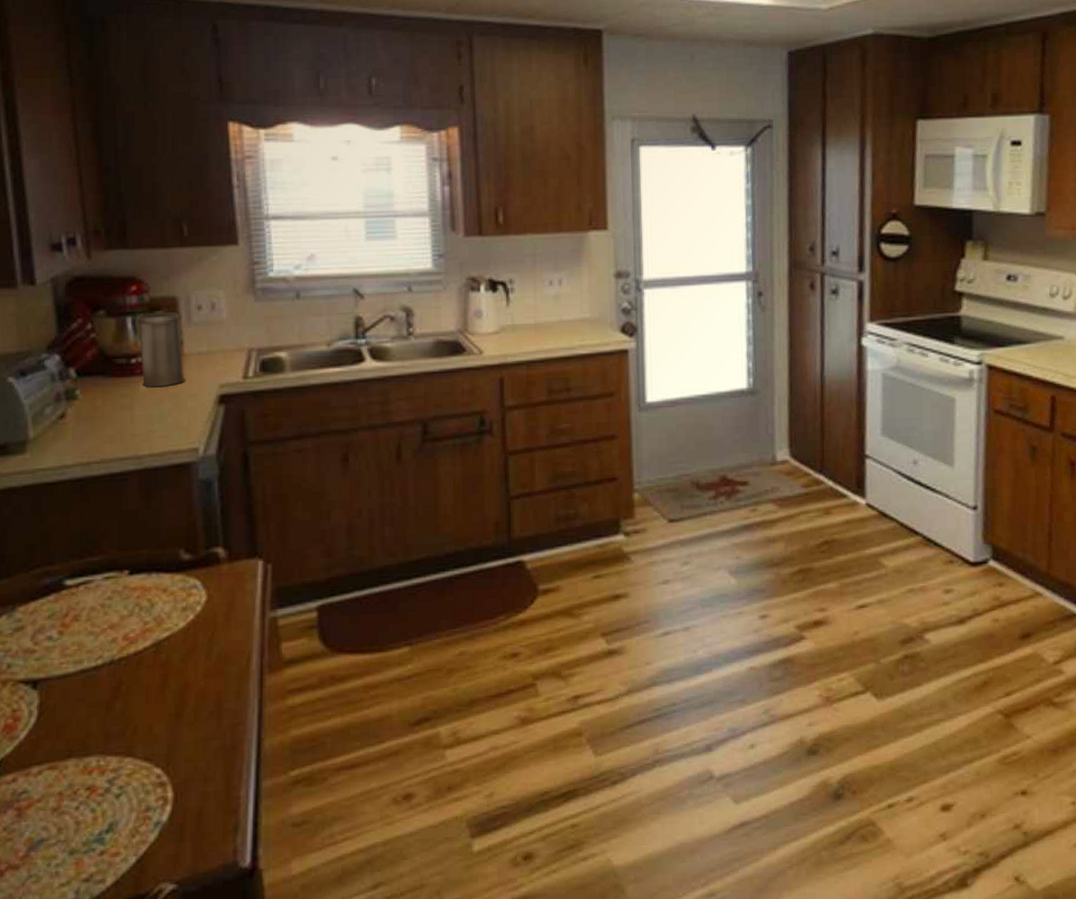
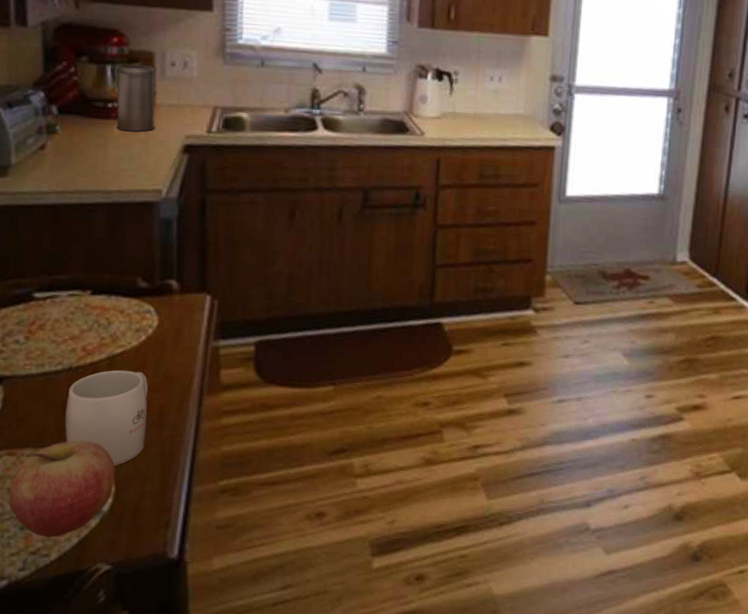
fruit: none [54,742,171,860] -> present [9,440,115,537]
mug: none [110,655,203,768] -> present [64,370,149,466]

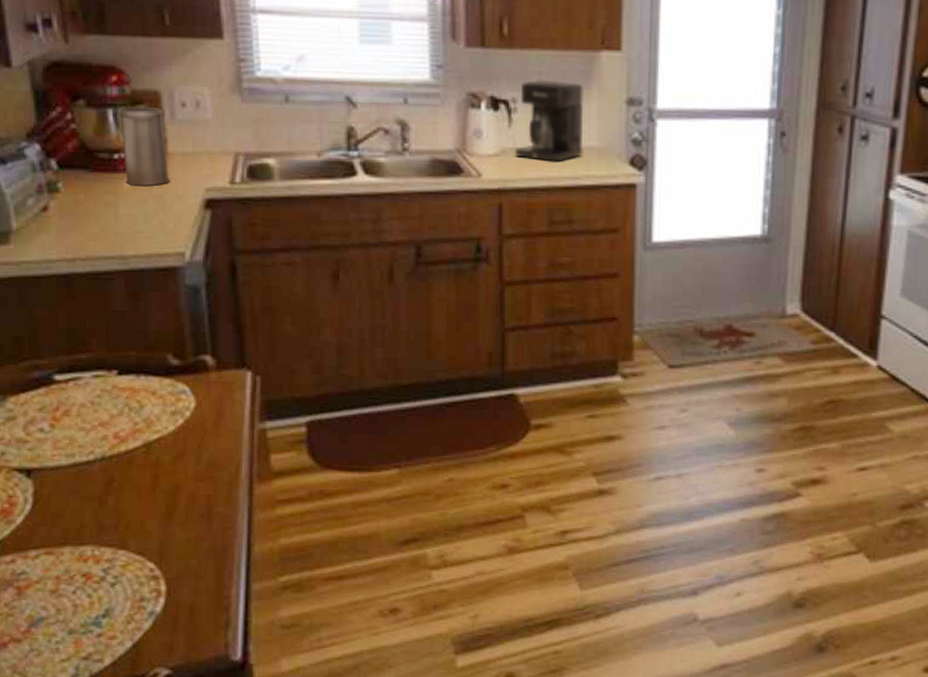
fruit: present [9,440,115,537] -> none [52,536,164,641]
mug: present [64,370,149,466] -> none [103,458,194,564]
coffee maker: none [454,56,515,126] -> present [515,79,584,162]

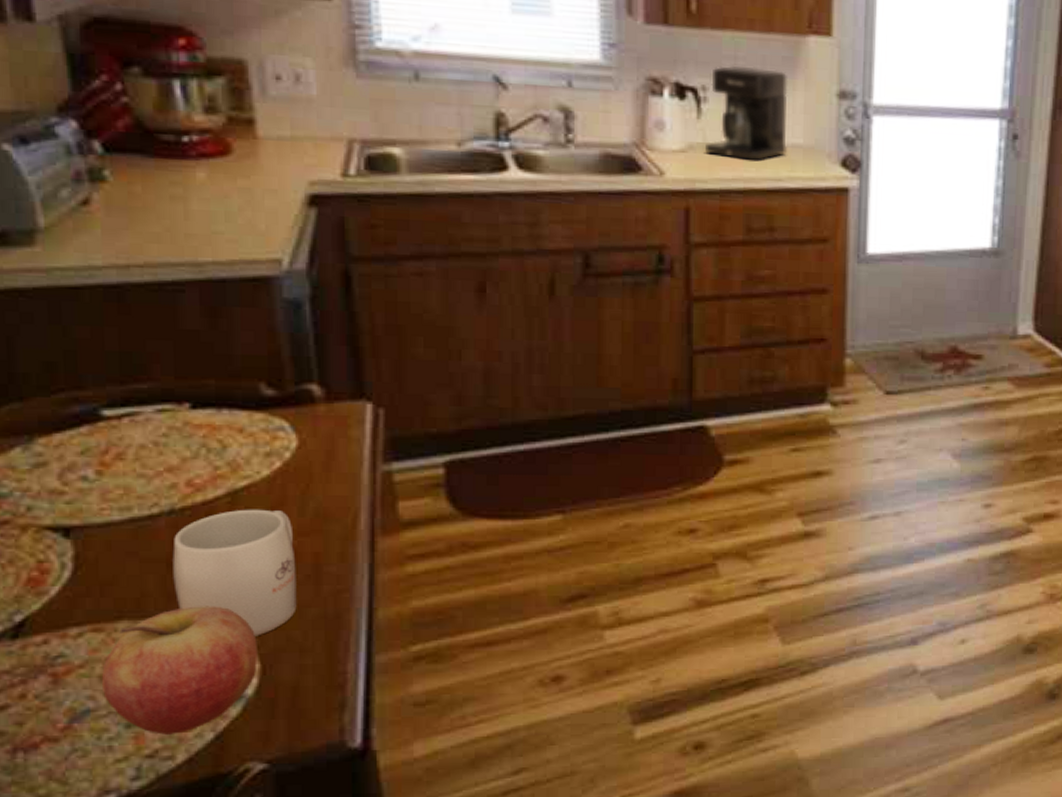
fruit: none [52,536,164,641] -> present [102,606,258,735]
mug: none [103,458,194,564] -> present [172,509,297,636]
canister: present [119,106,170,187] -> none [189,78,261,177]

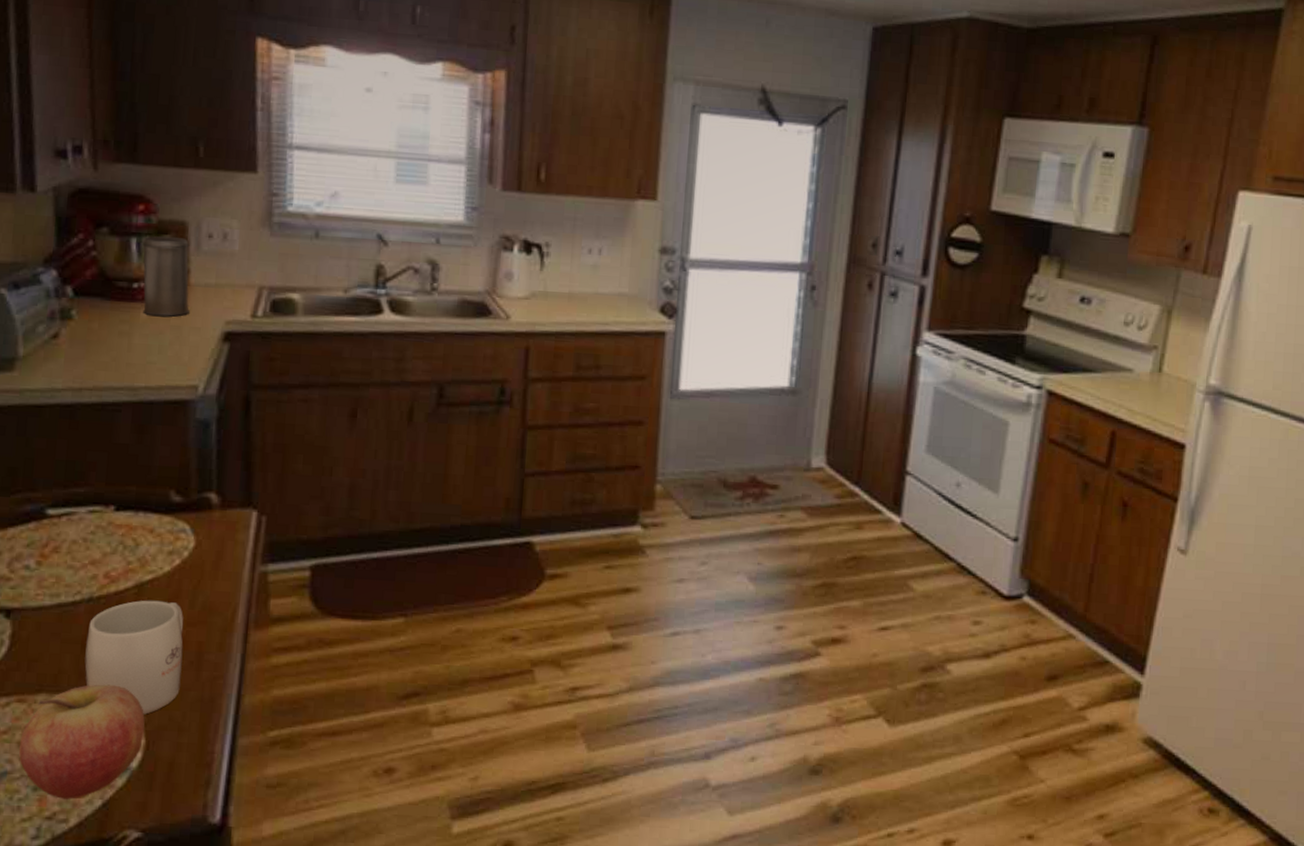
canister: none [189,78,261,177] -> present [142,236,190,317]
coffee maker: present [705,65,788,161] -> none [545,225,617,308]

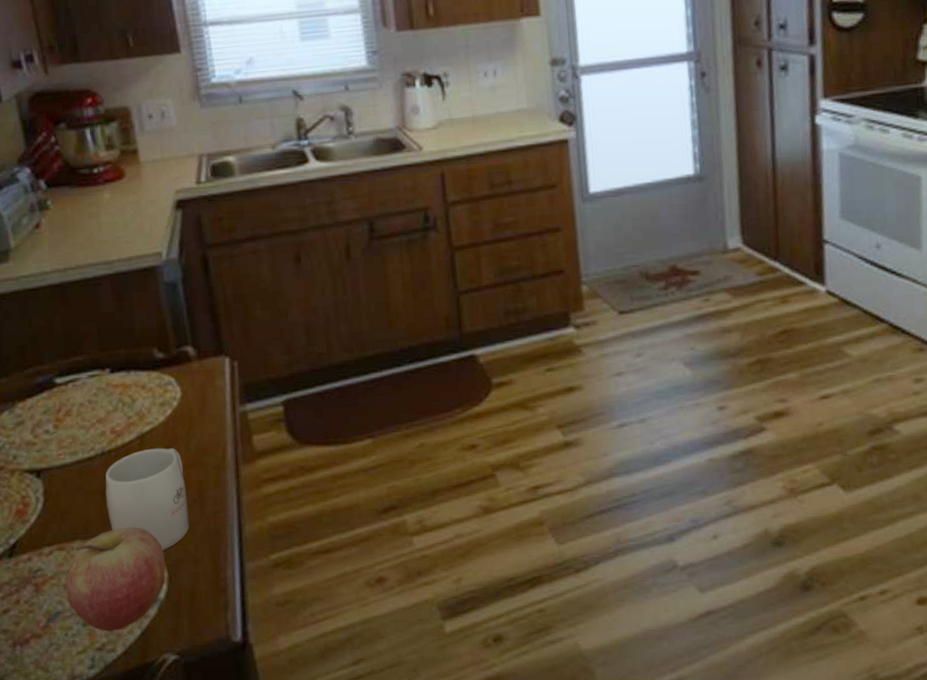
canister: present [142,236,190,317] -> none [95,121,144,196]

